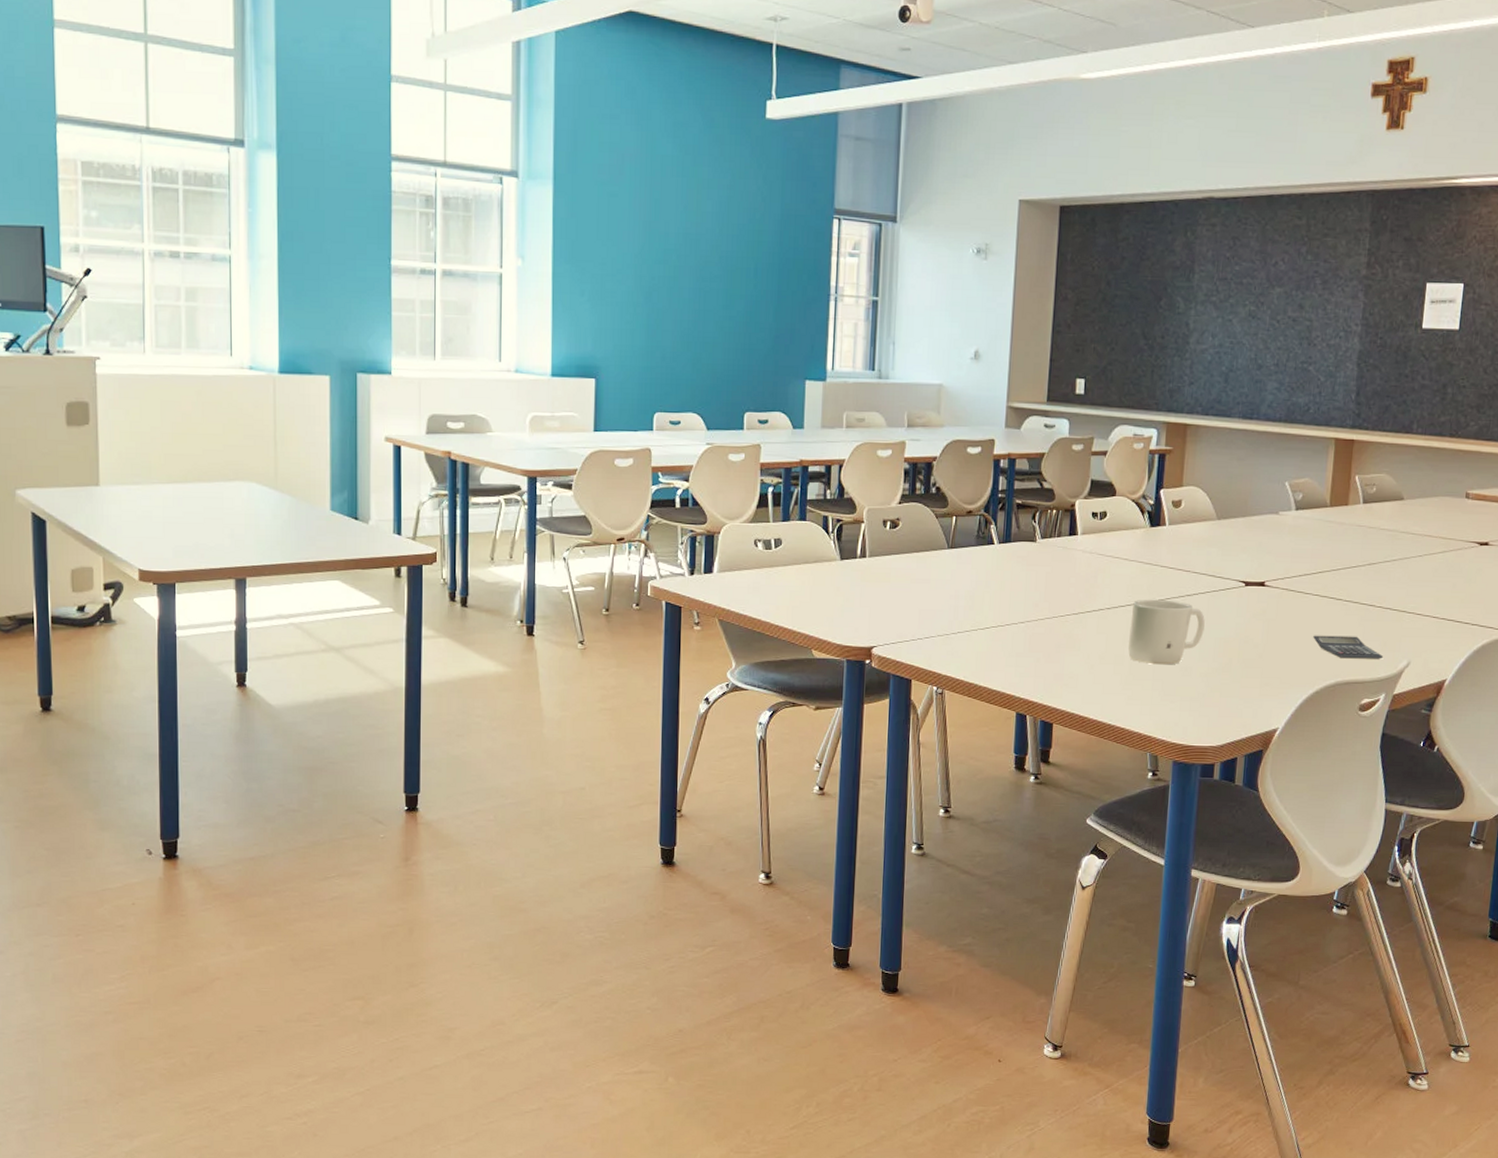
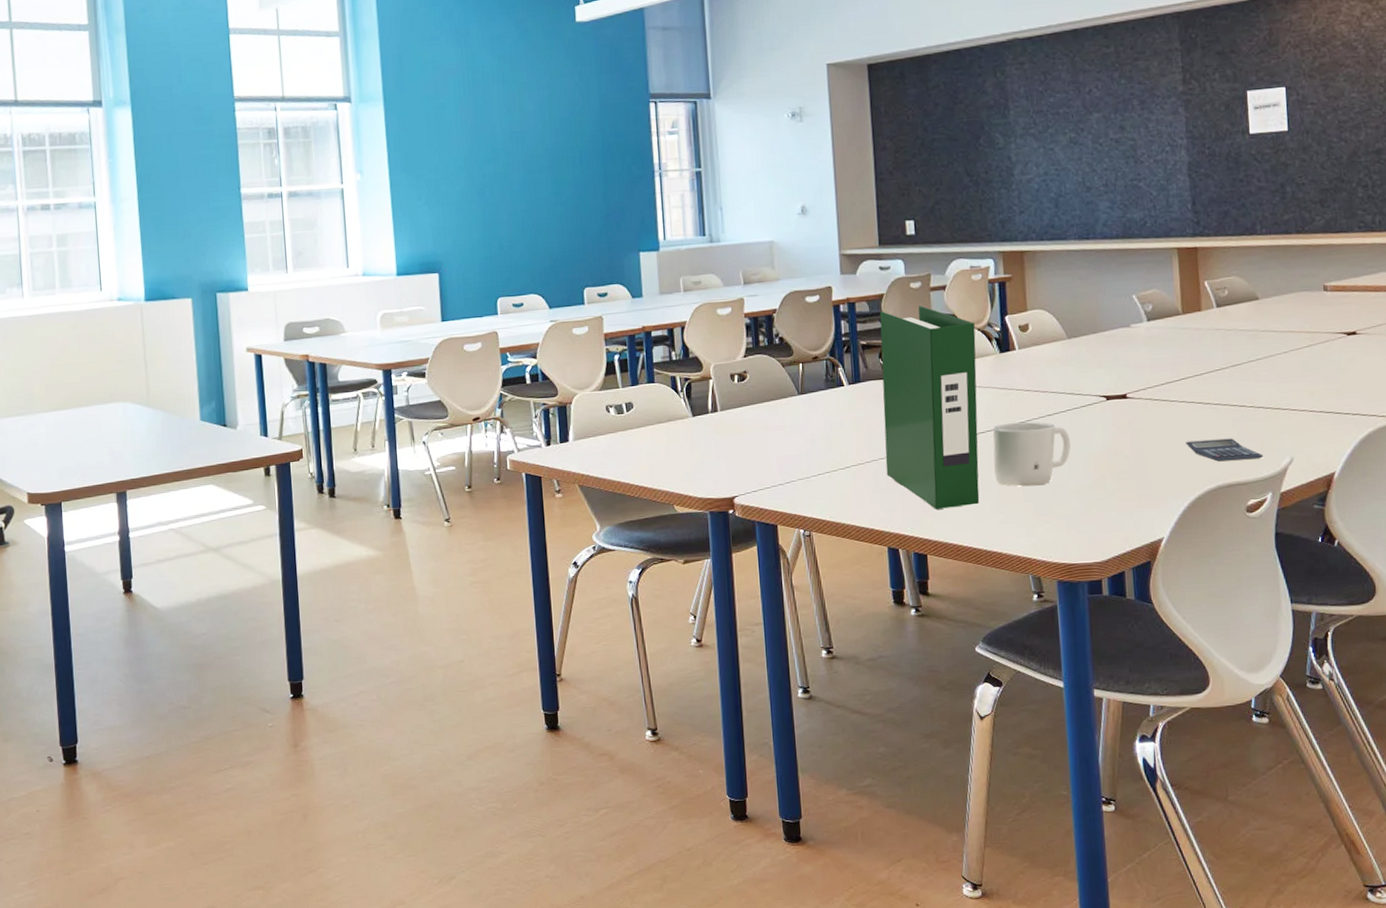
binder: none [1024,469,1130,679] -> present [879,305,980,509]

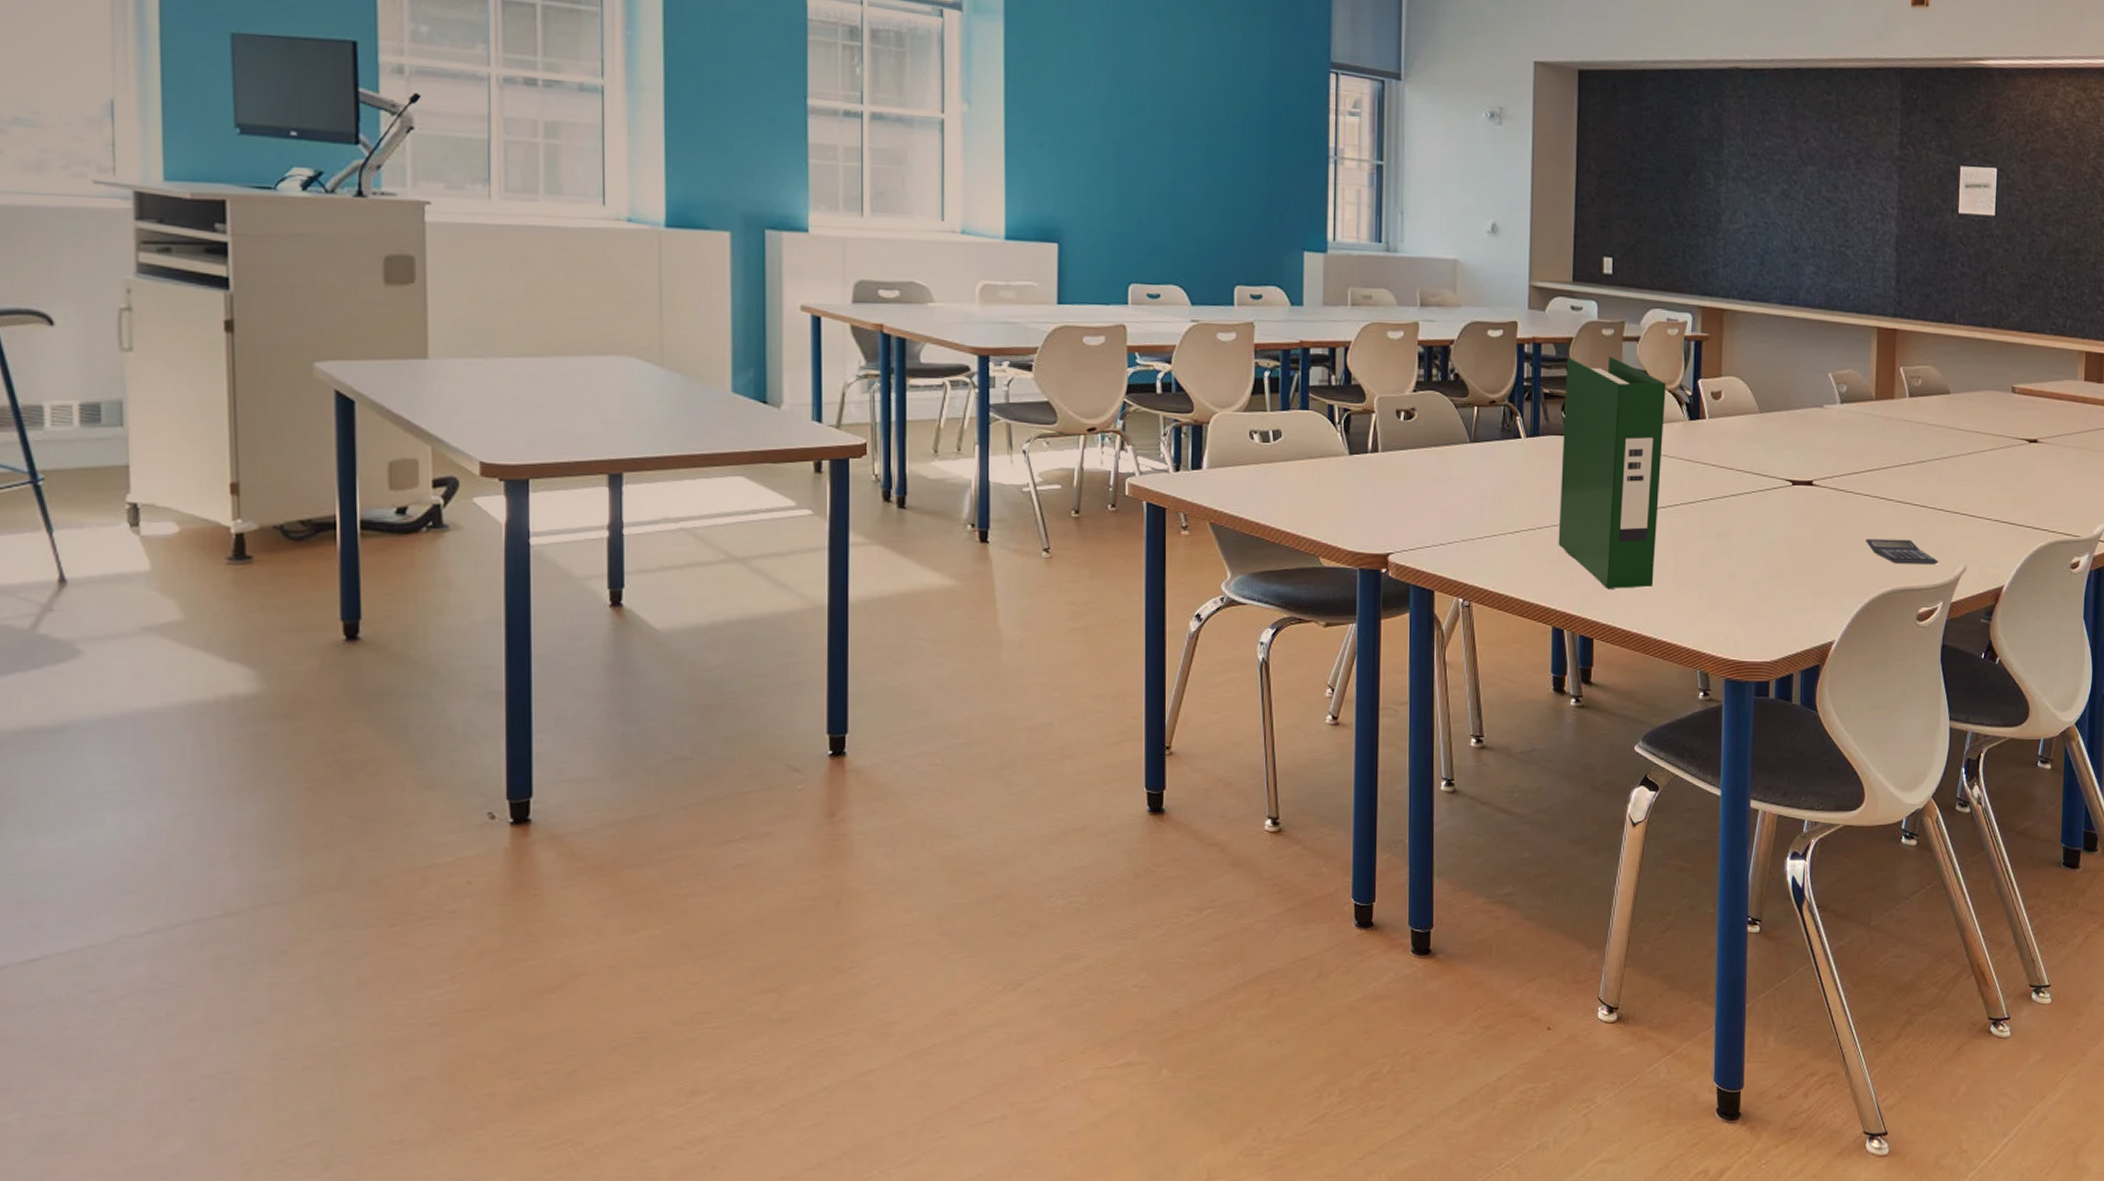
mug: present [993,421,1071,487] -> none [1672,499,1752,572]

